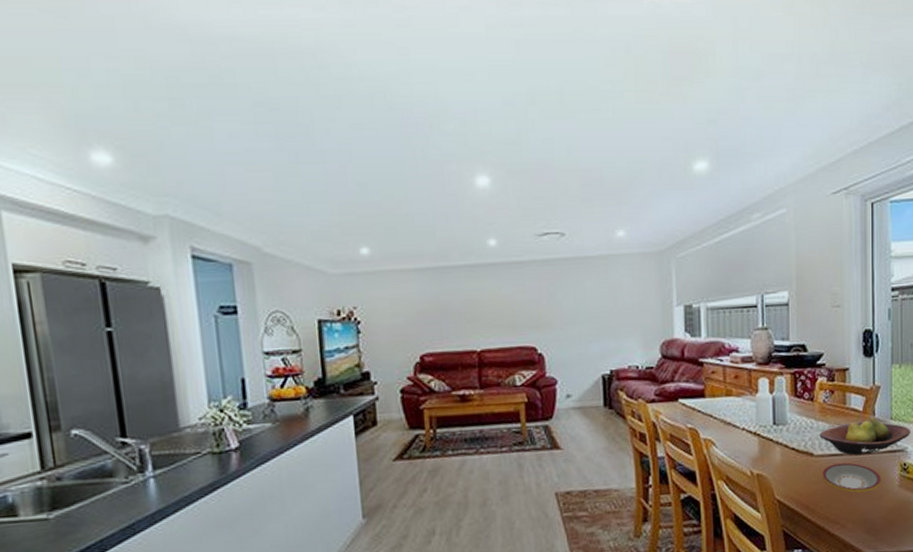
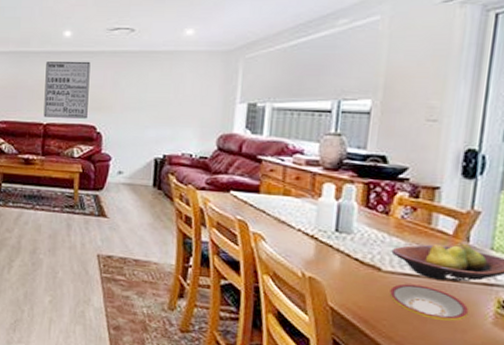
wall art: none [471,273,526,343] -> present [43,61,91,119]

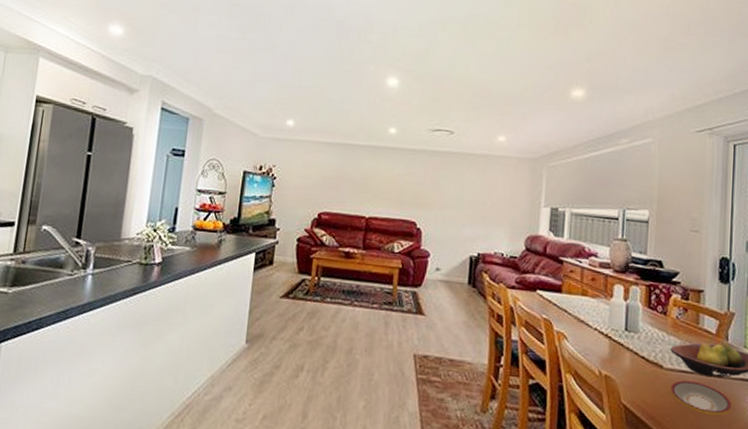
wall art: present [43,61,91,119] -> none [366,156,413,215]

